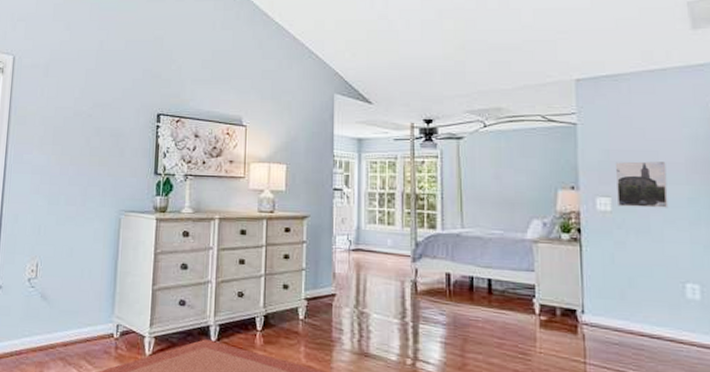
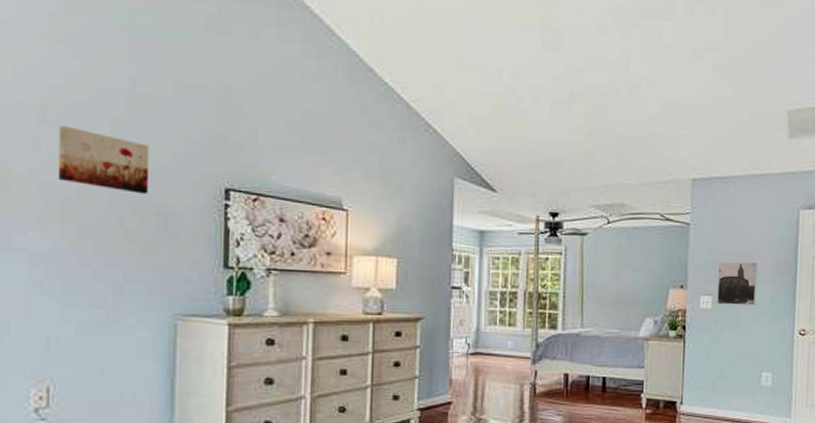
wall art: none [52,77,109,121] -> present [57,125,150,194]

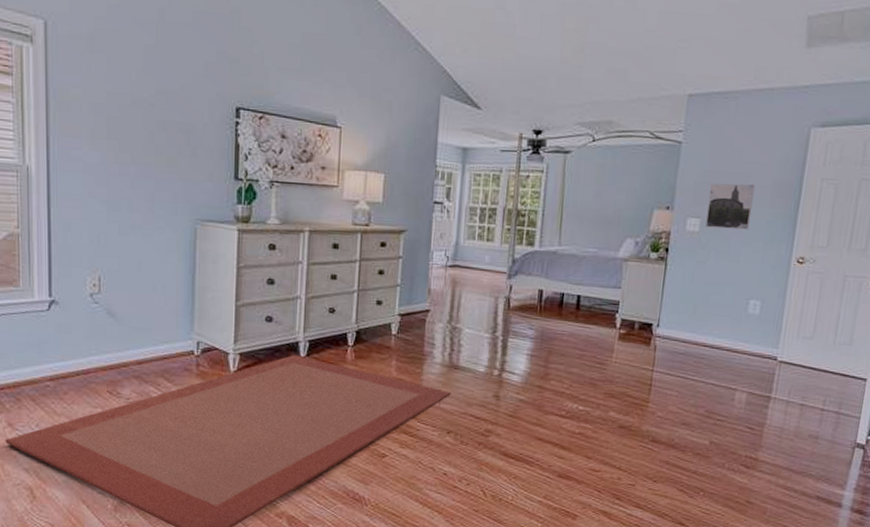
wall art: present [57,125,150,194] -> none [103,52,175,113]

